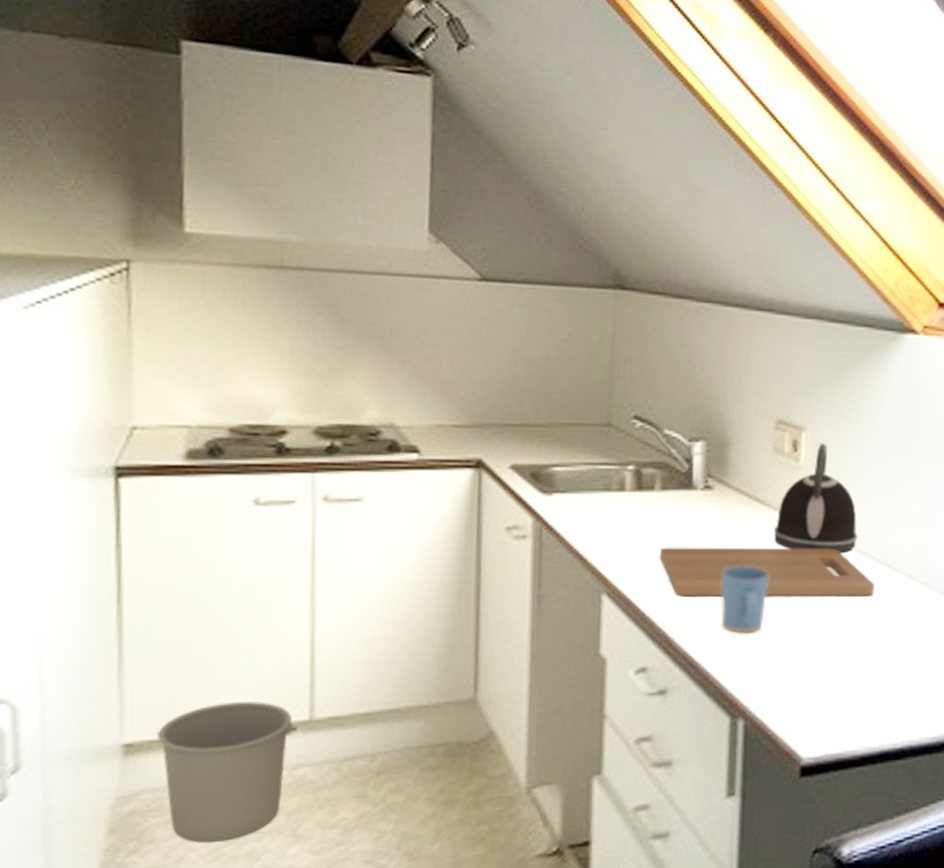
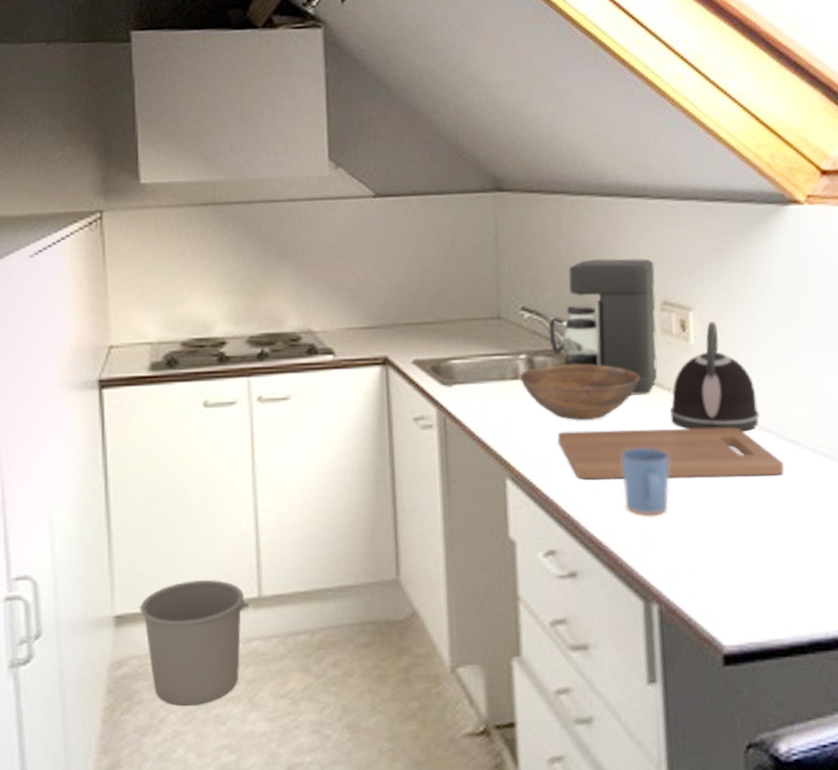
bowl: none [625,478,749,536] -> present [519,364,641,420]
coffee maker: none [660,371,773,512] -> present [548,258,658,394]

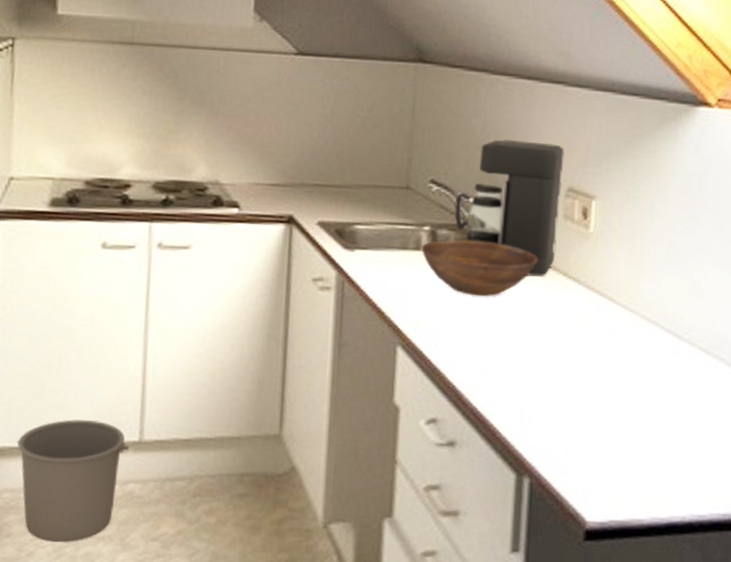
cutting board: present [557,427,784,480] -> none [451,305,664,366]
mug: present [621,448,670,515] -> none [509,327,557,393]
kettle: present [669,321,760,431] -> none [562,211,648,320]

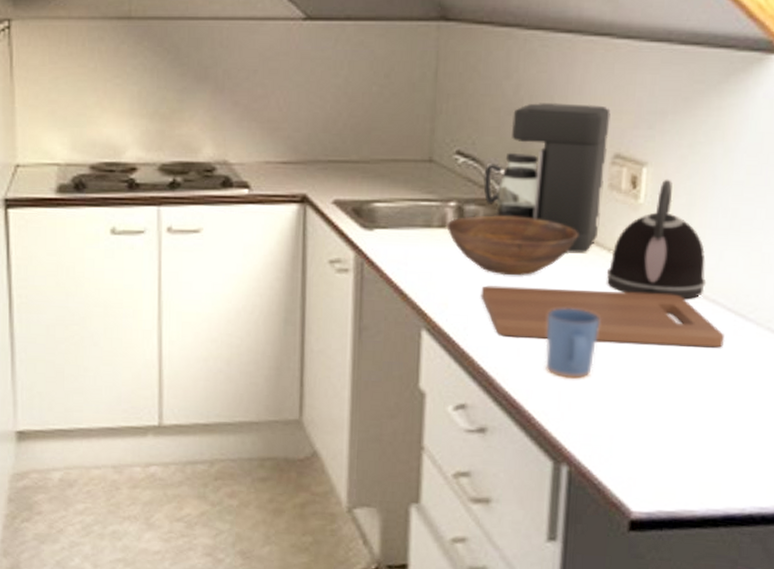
bucket: present [16,418,130,542] -> none [40,403,150,521]
cutting board: none [451,305,664,366] -> present [481,285,724,348]
mug: none [509,327,557,393] -> present [545,308,600,378]
kettle: none [562,211,648,320] -> present [606,179,707,299]

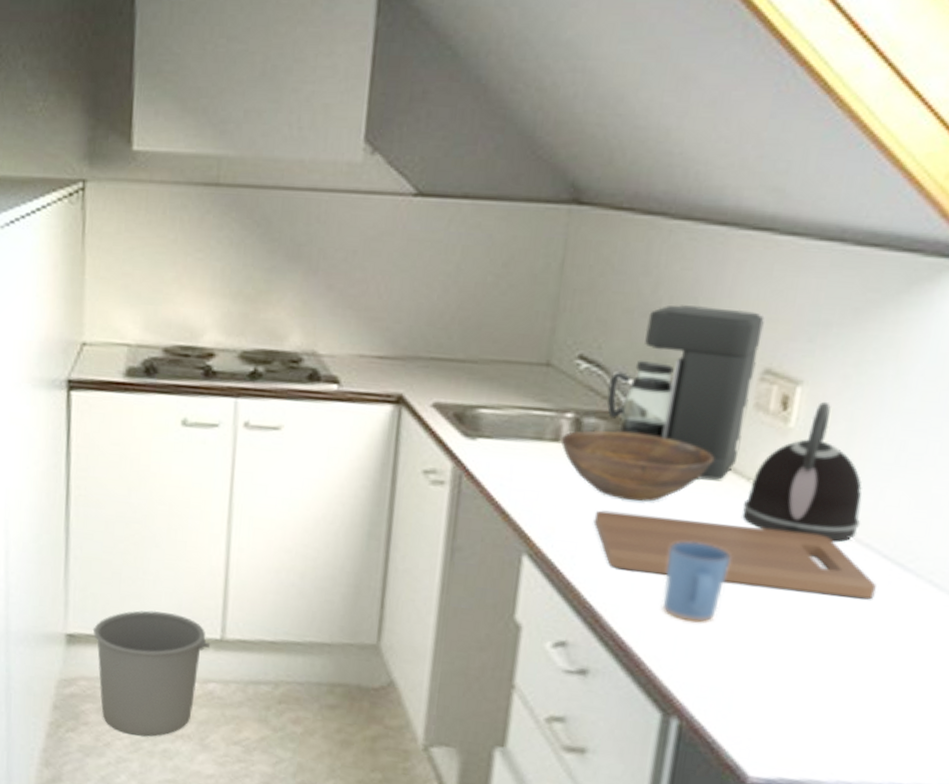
bucket: none [40,403,150,521] -> present [92,610,211,736]

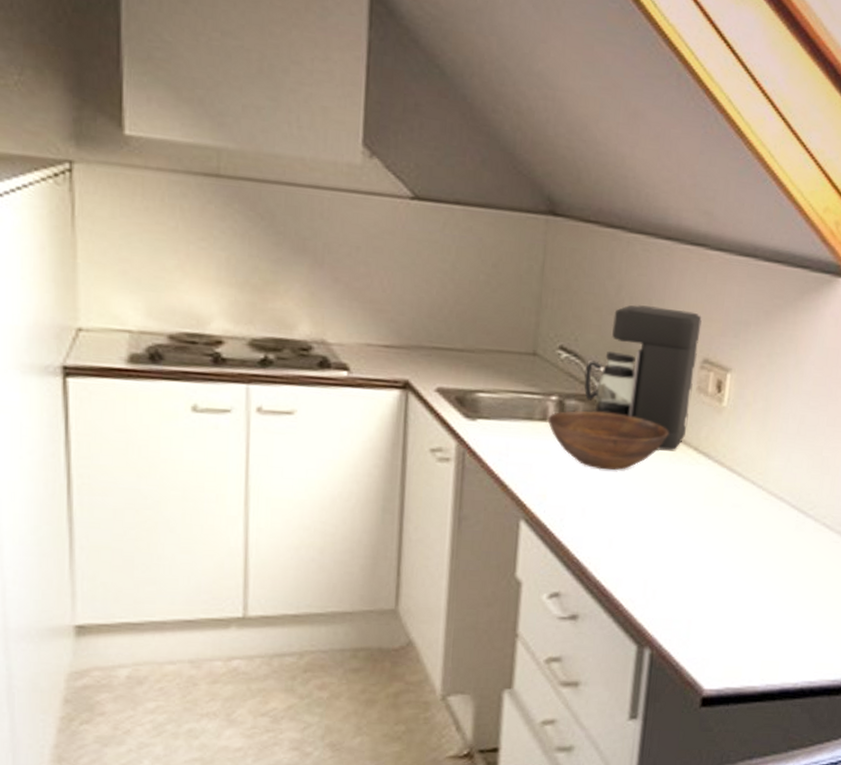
bucket: present [92,610,211,736] -> none [105,594,233,719]
cutting board: present [593,510,877,599] -> none [577,478,788,541]
mug: present [662,541,731,622] -> none [634,502,685,568]
kettle: present [742,401,862,542] -> none [691,385,776,496]

